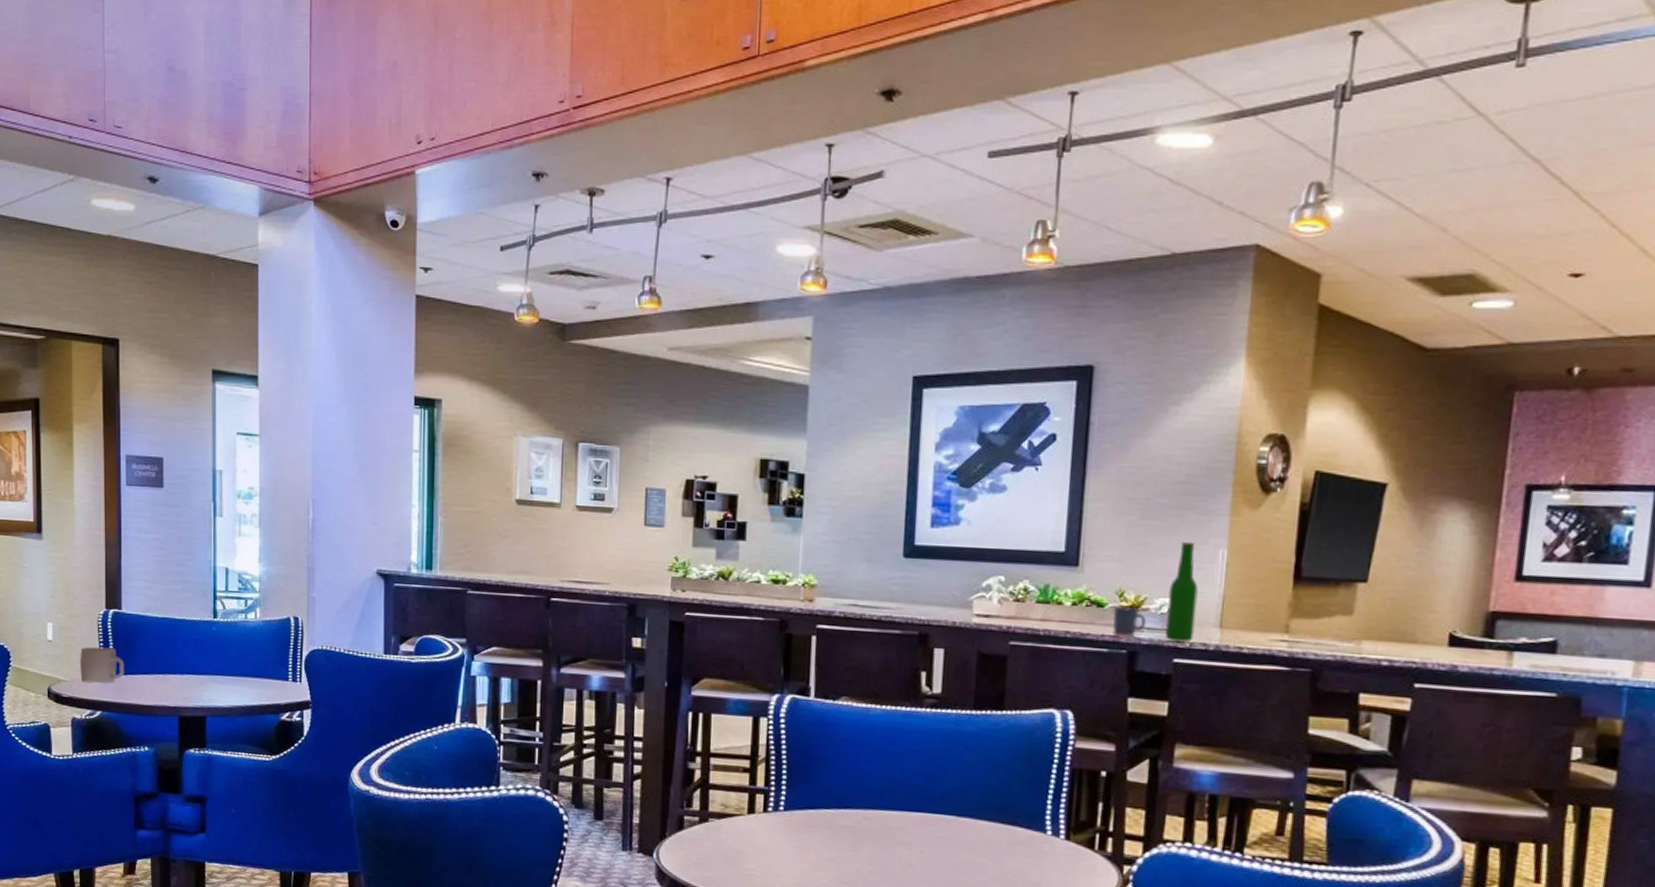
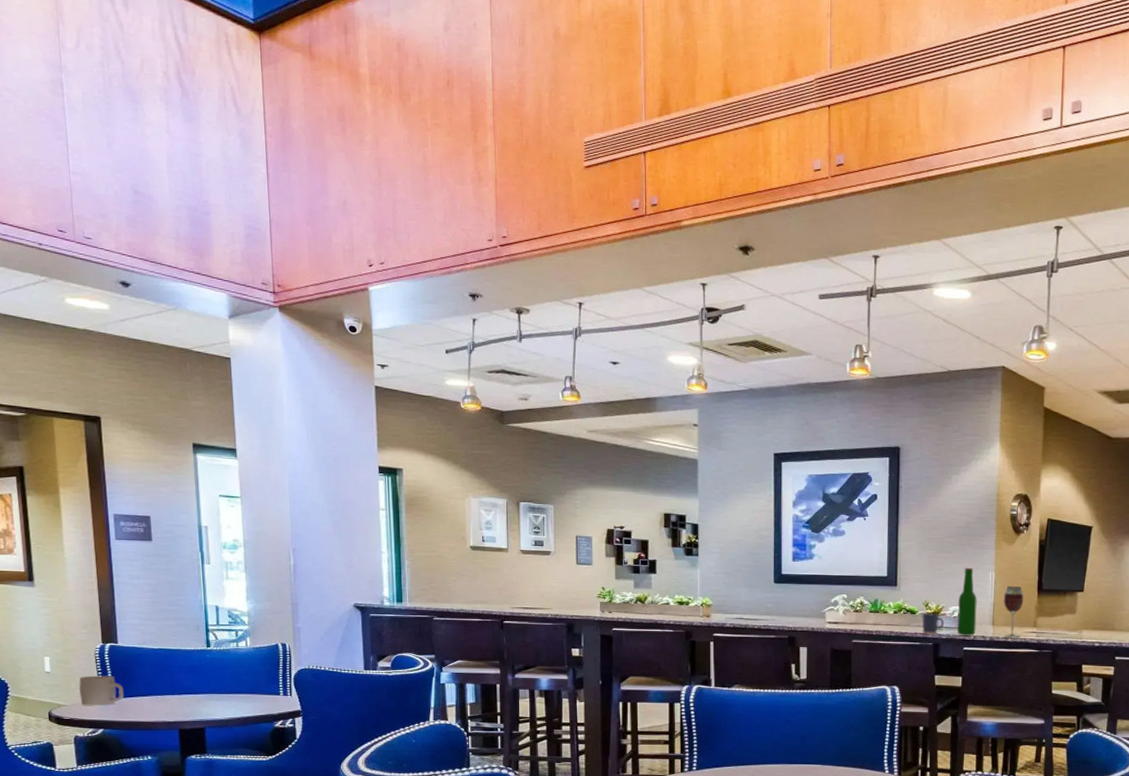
wineglass: none [1237,570,1272,648] -> present [1003,586,1024,638]

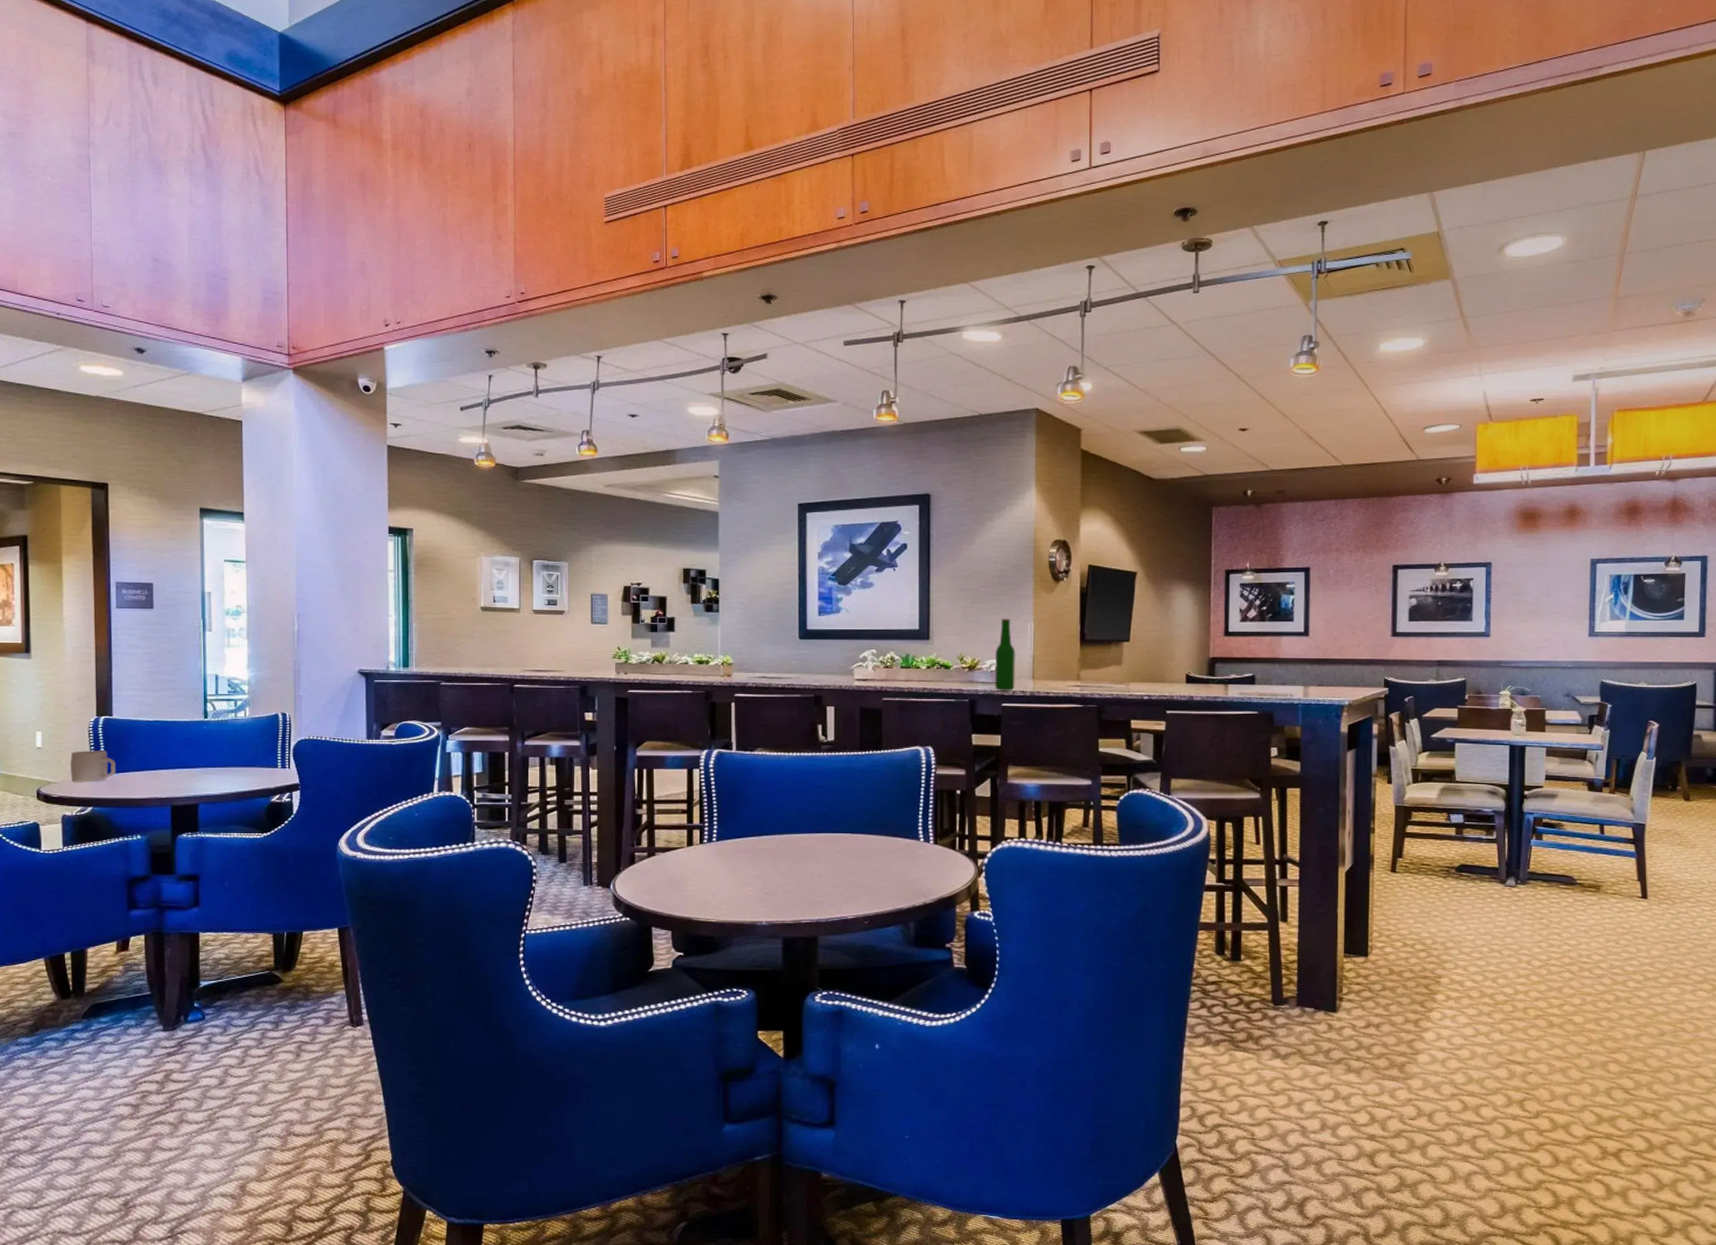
mug: present [922,612,944,633] -> none [957,667,980,689]
wineglass: present [1003,586,1024,638] -> none [1043,637,1066,692]

